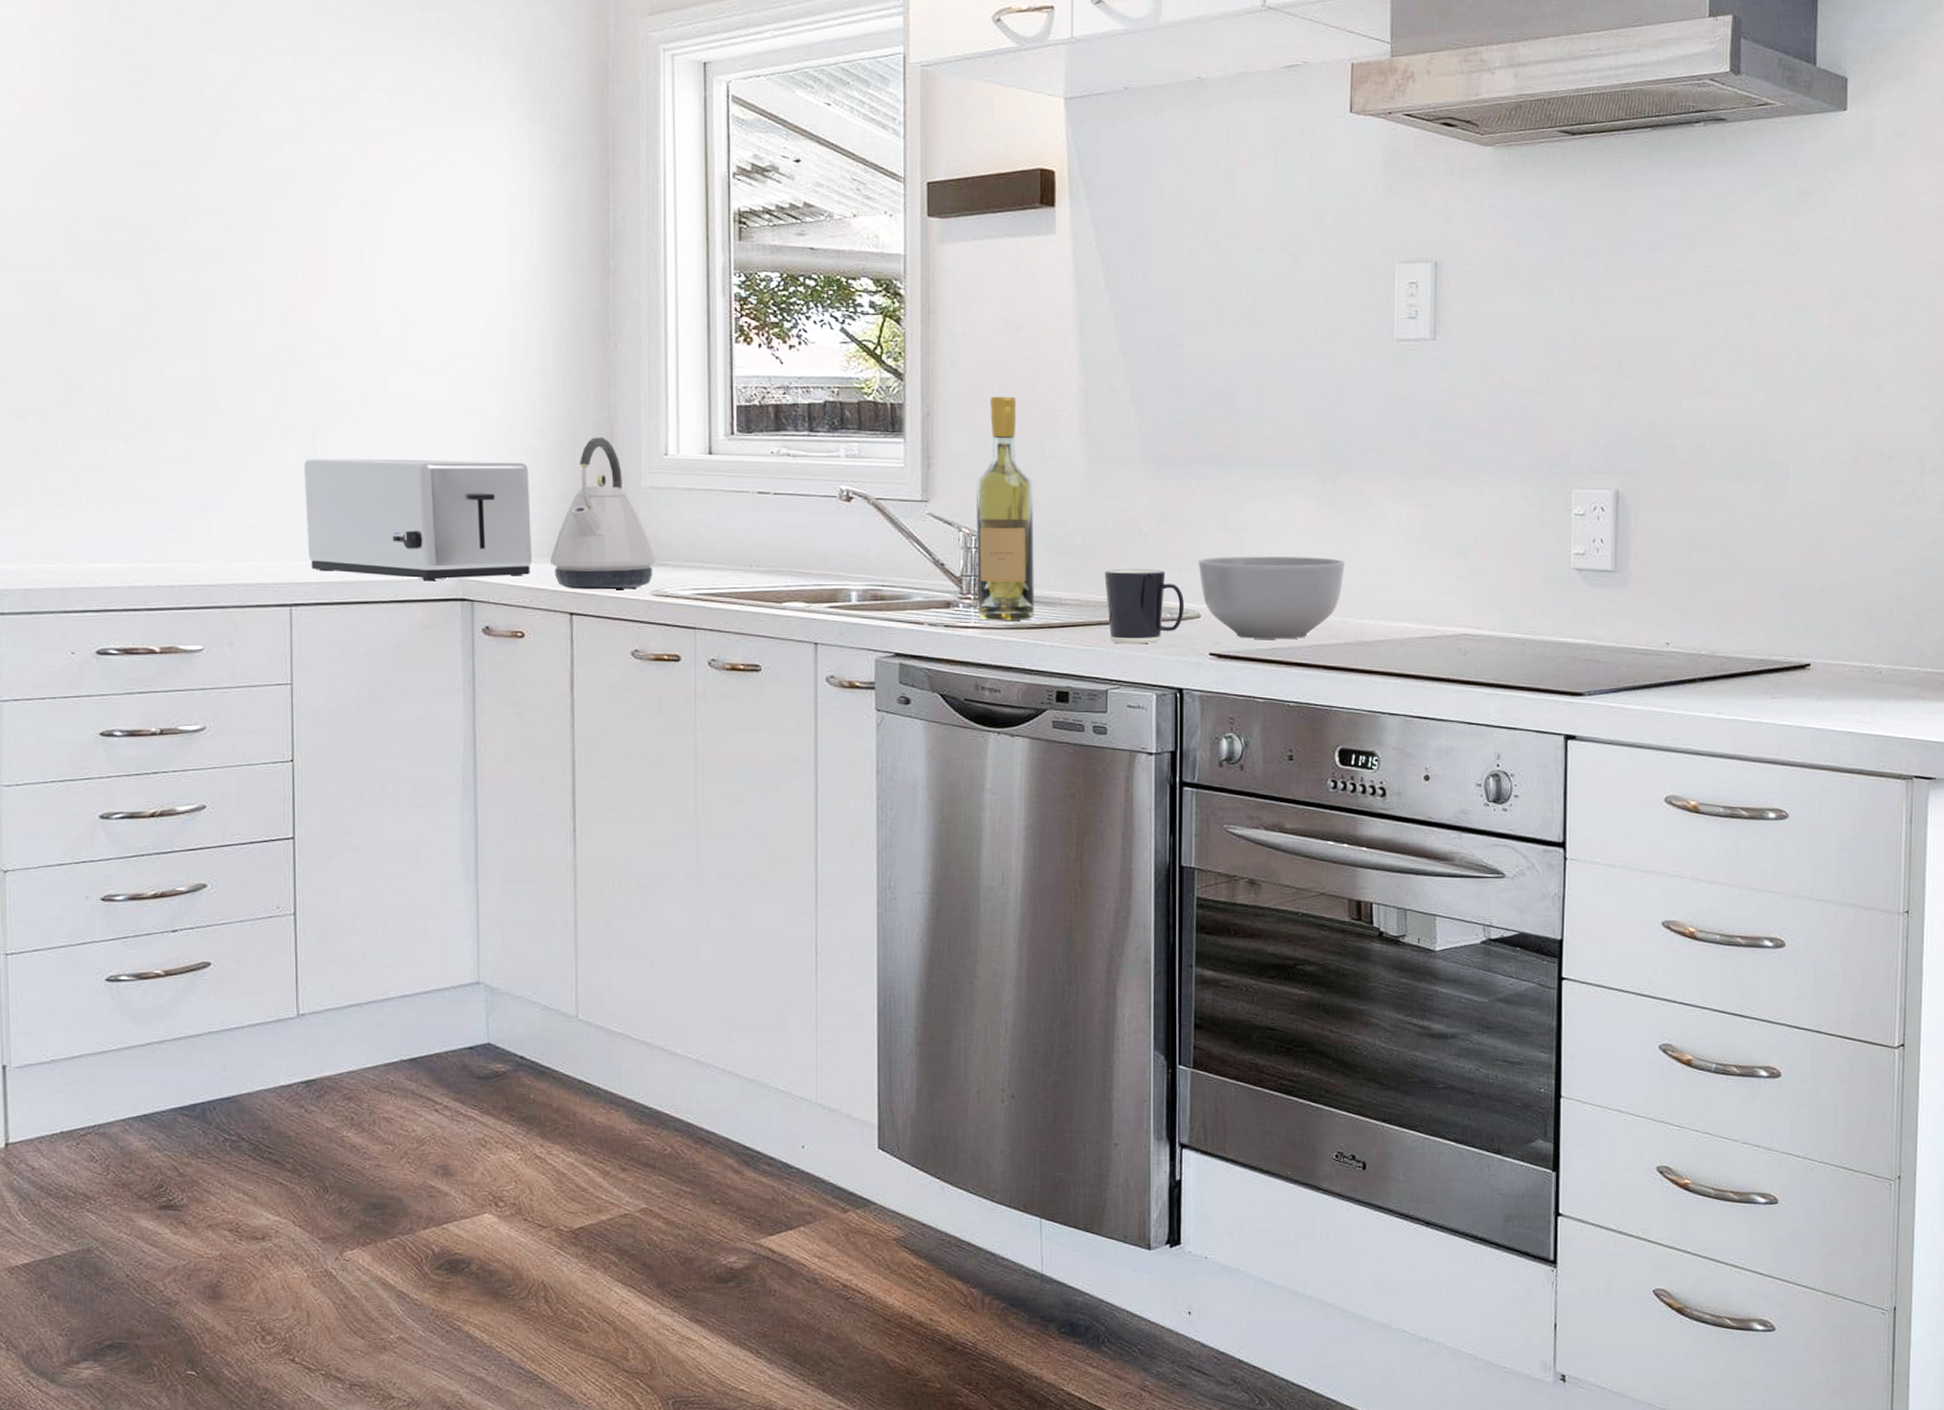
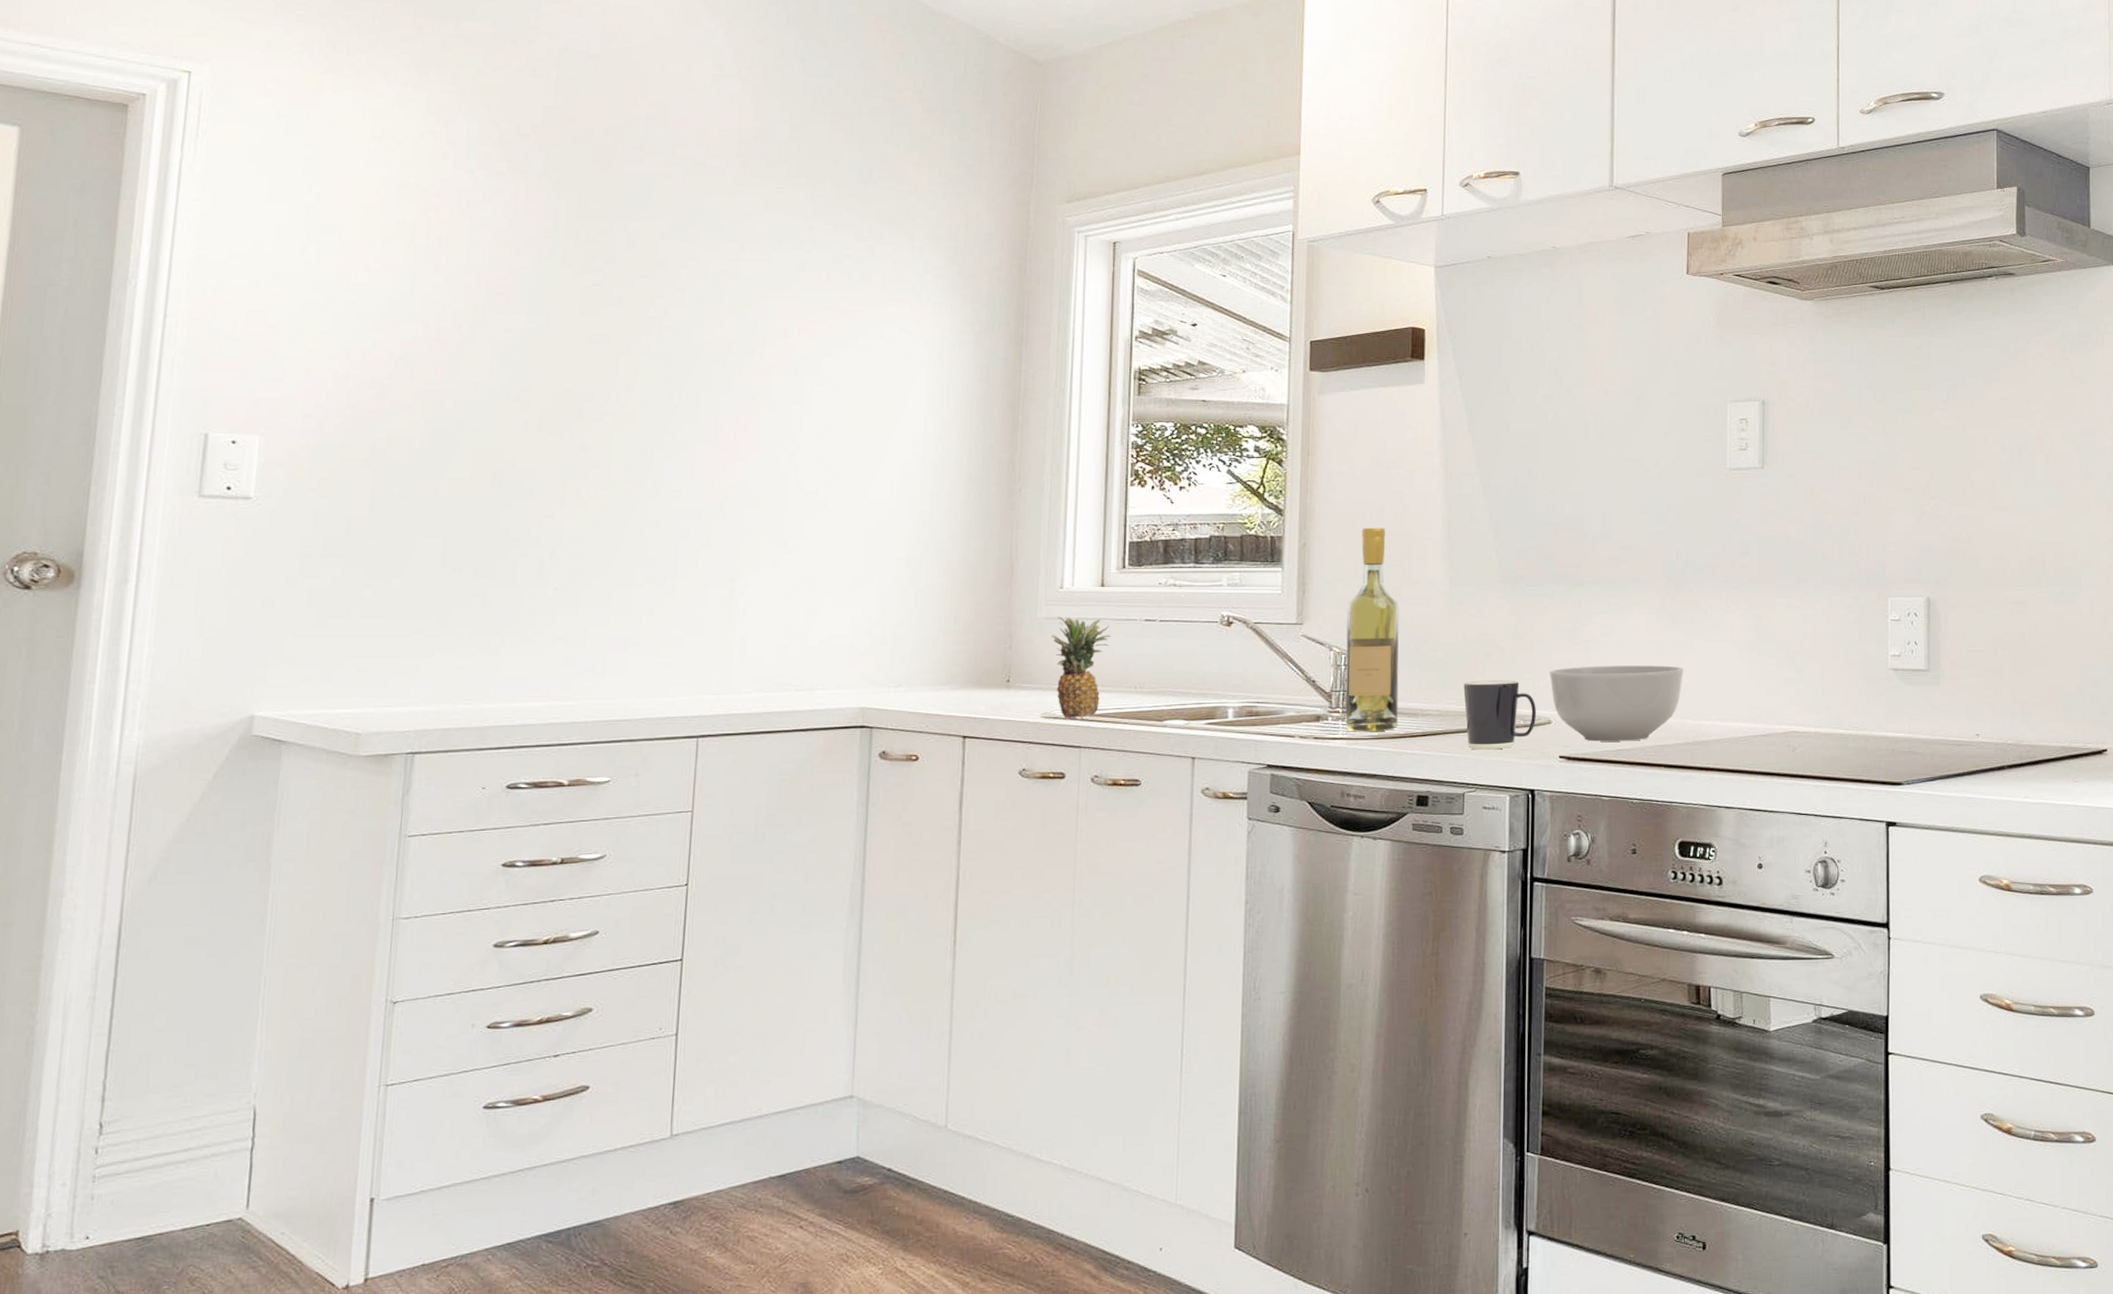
toaster: present [303,458,533,581] -> none [718,598,933,710]
kettle: present [551,437,656,590] -> none [947,574,1047,714]
fruit: none [657,486,722,597] -> present [1051,617,1111,718]

